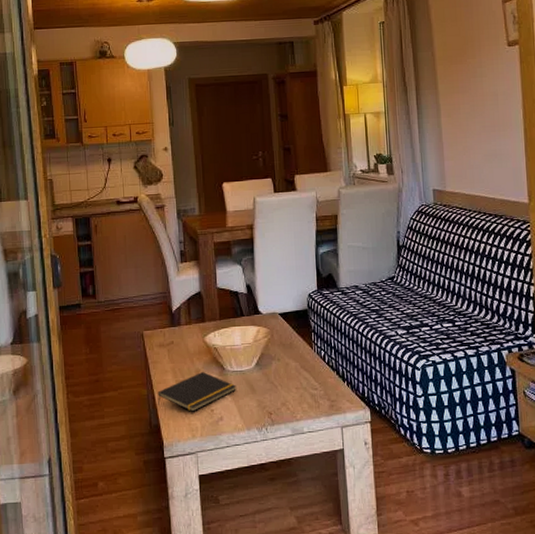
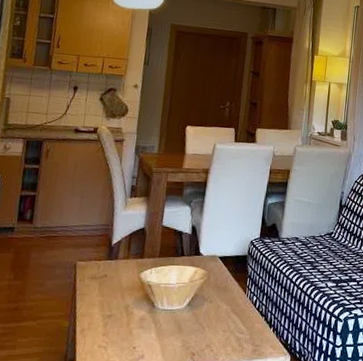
notepad: present [158,371,236,412] -> none [78,307,164,348]

